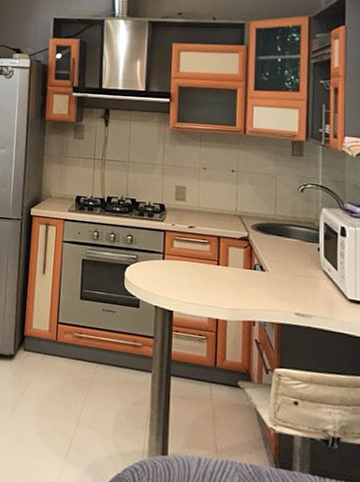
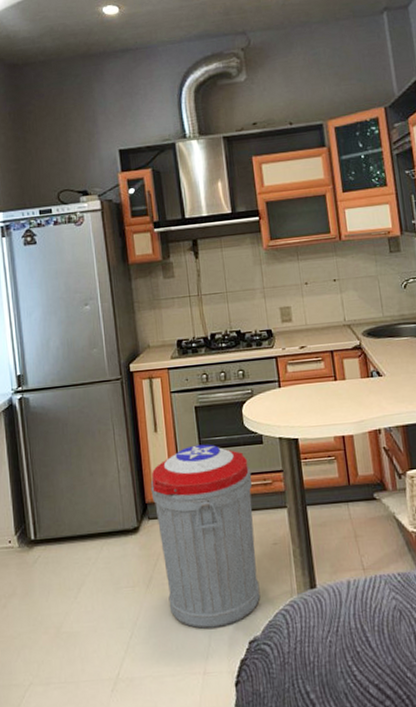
trash can: none [29,294,124,467] -> present [150,444,261,629]

